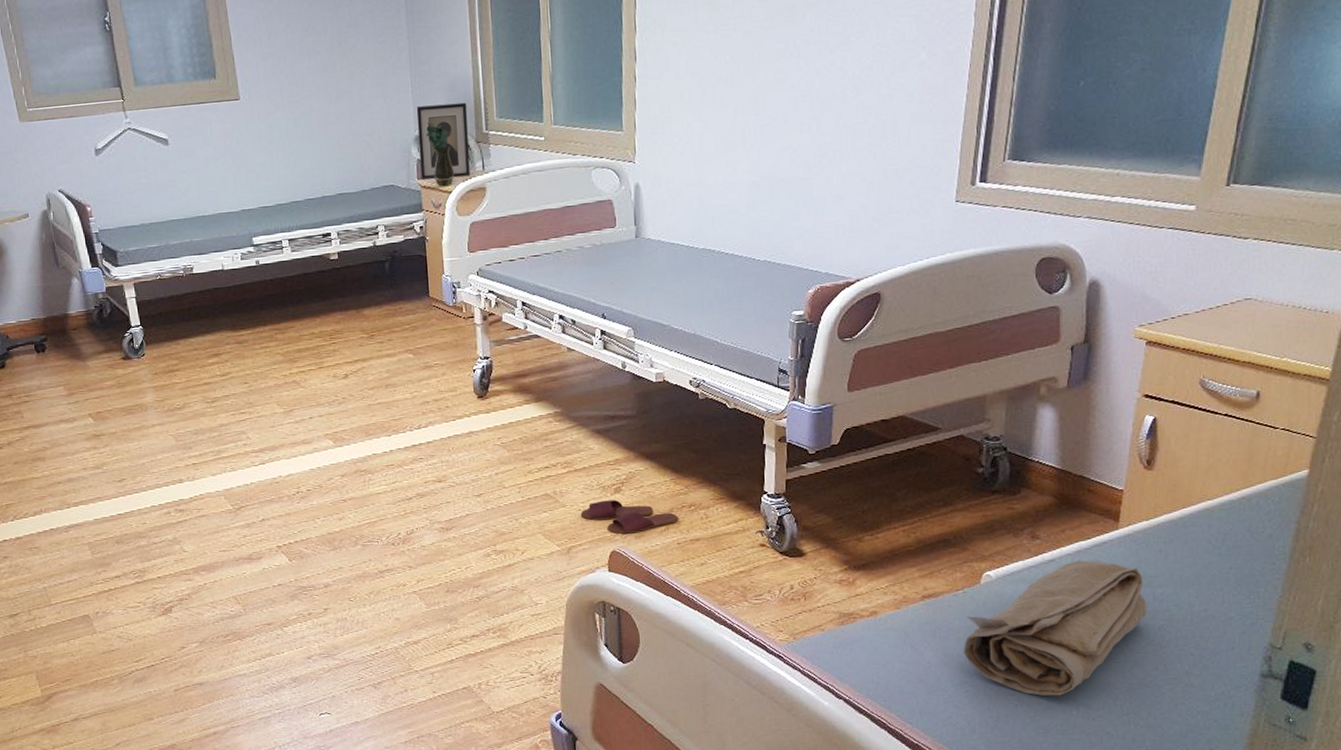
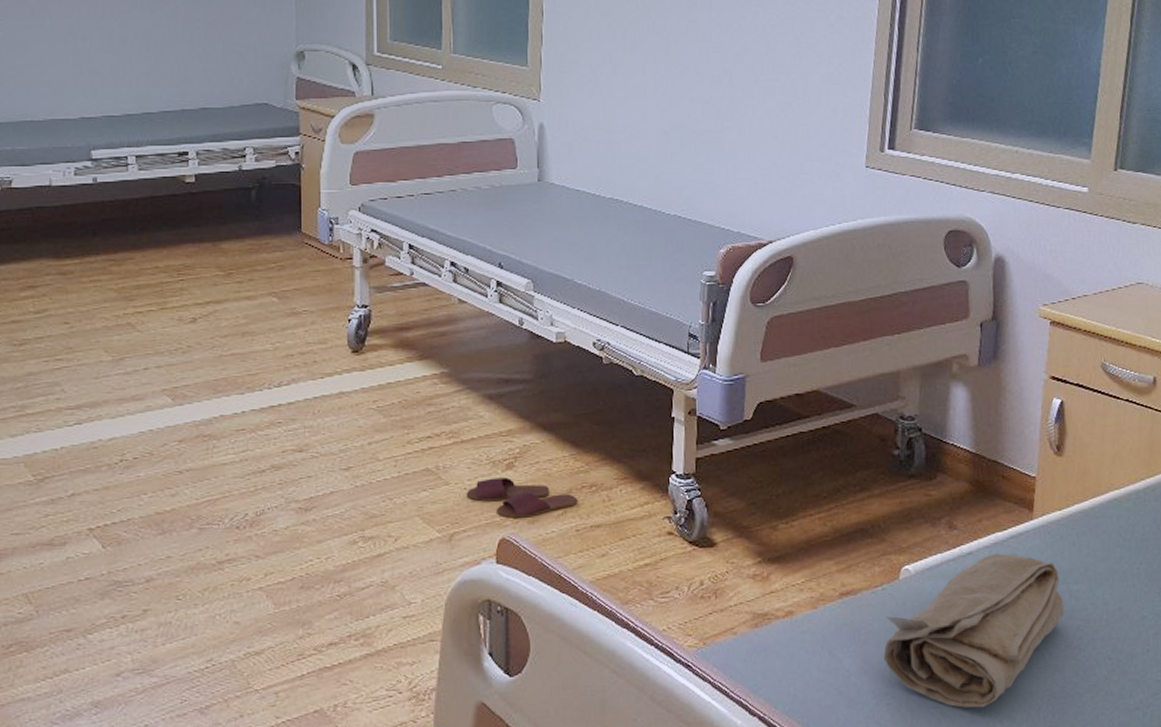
picture frame: present [416,102,471,180] -> none [299,20,358,101]
vase: present [425,123,455,187] -> none [308,39,340,110]

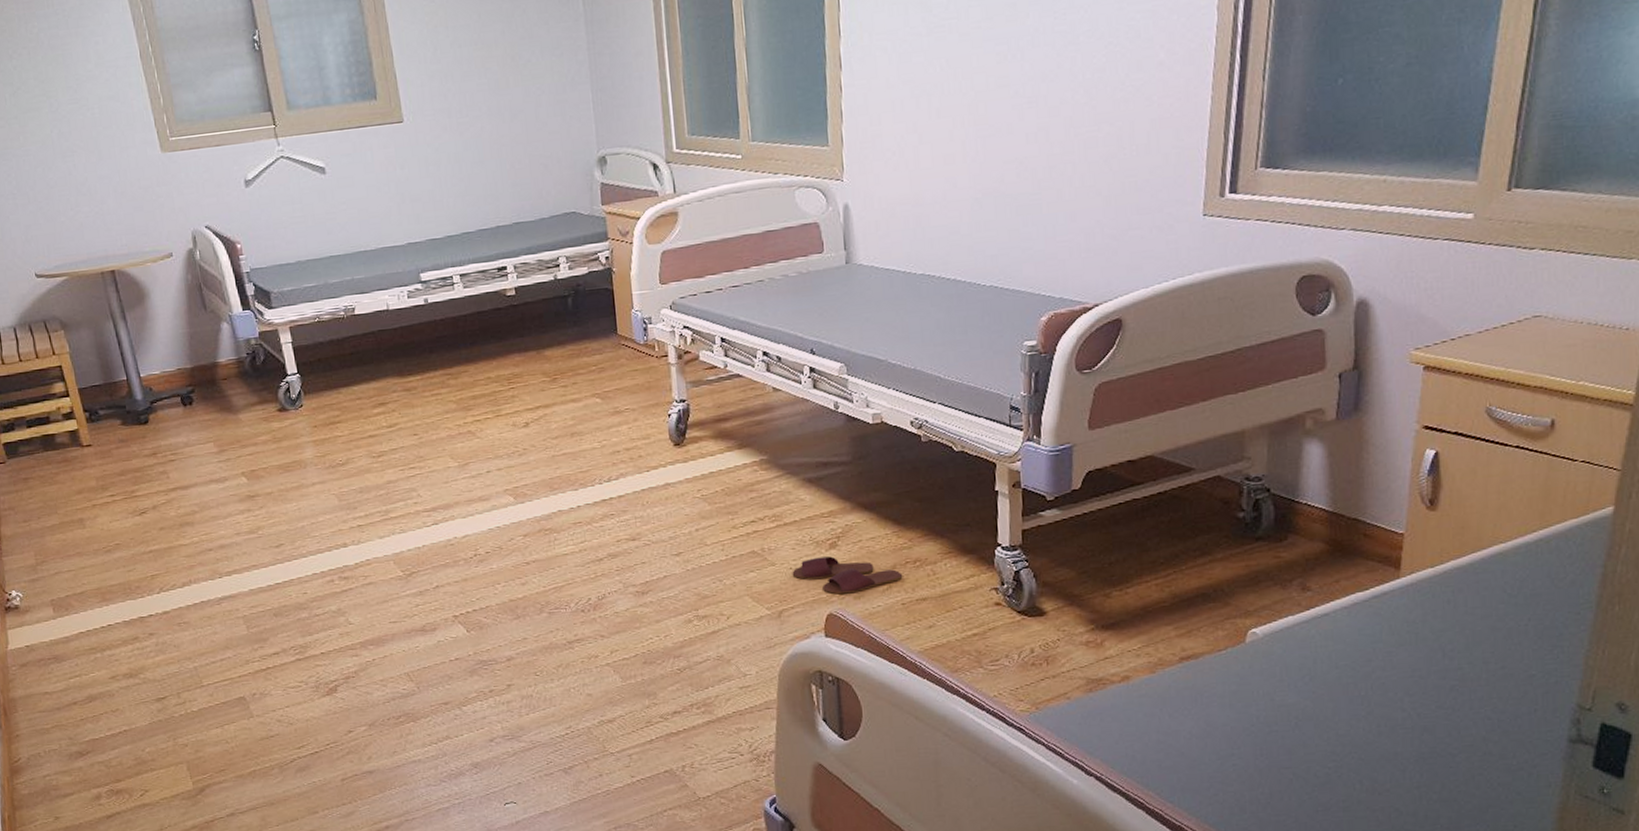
towel: present [883,553,1065,708] -> none [1228,613,1436,769]

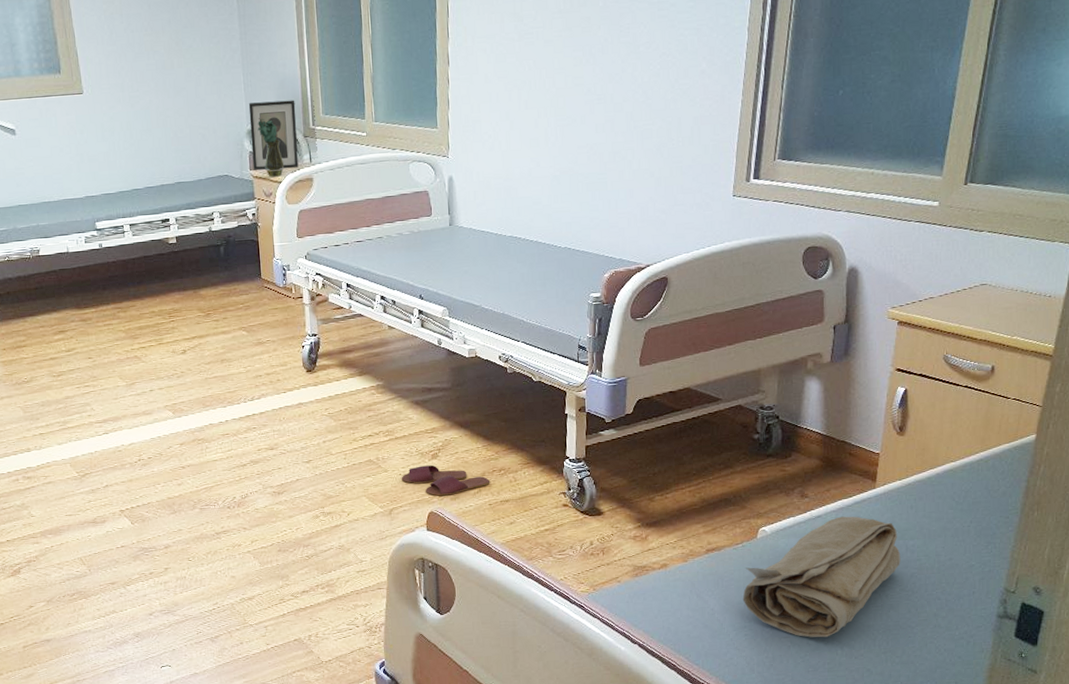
picture frame: none [598,119,660,205] -> present [248,100,299,170]
vase: none [609,142,643,213] -> present [257,118,285,177]
towel: none [1228,613,1436,769] -> present [742,516,901,638]

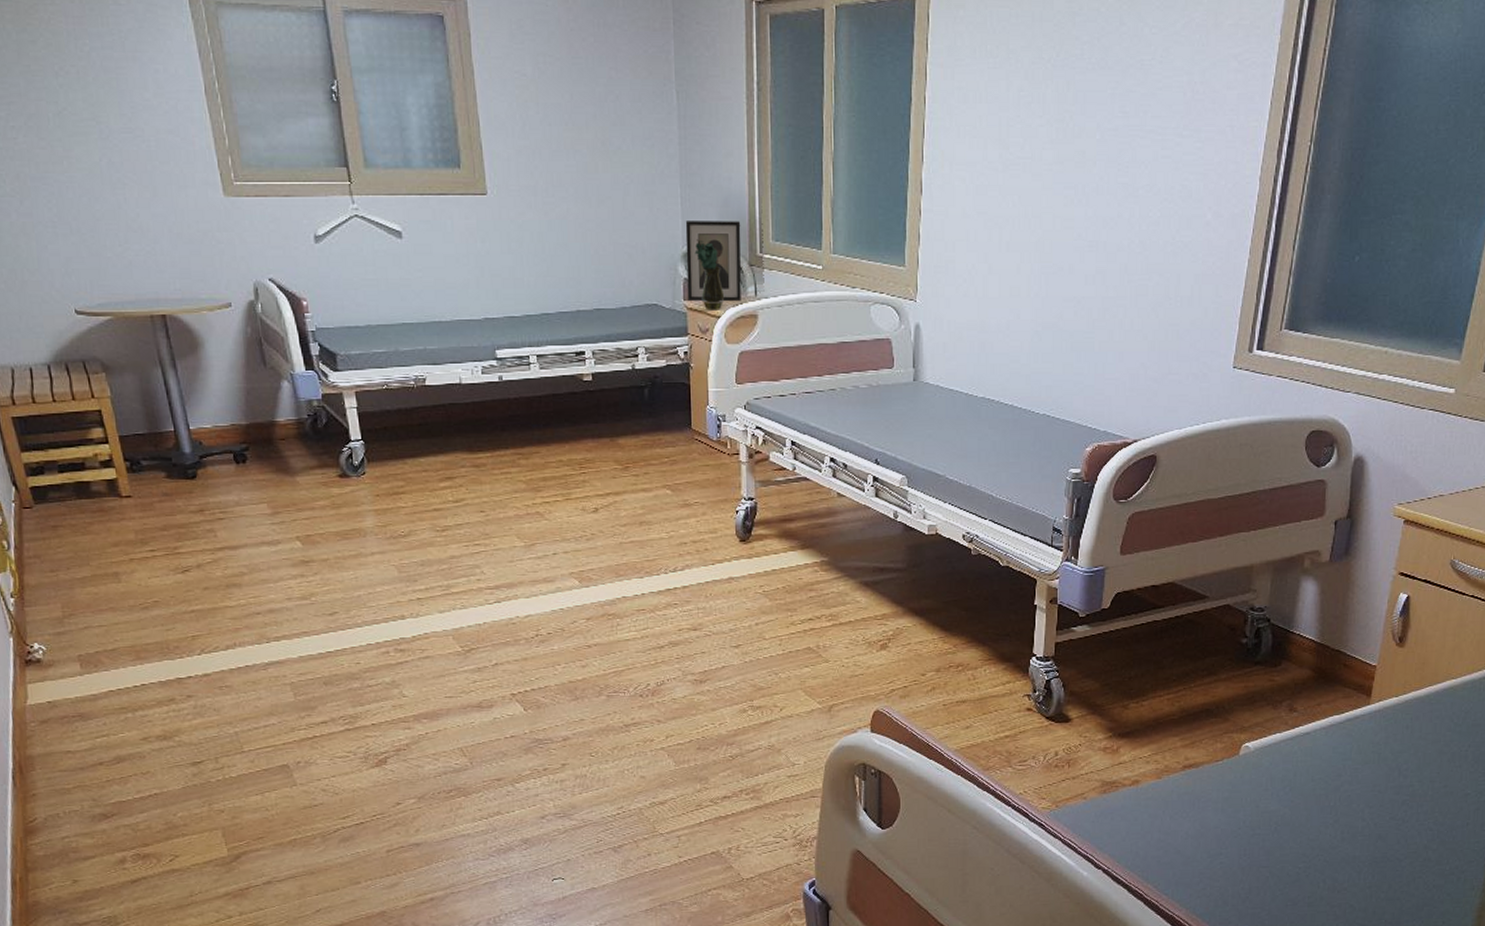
slippers: present [401,465,490,496] -> none [844,657,946,693]
towel: present [742,516,901,638] -> none [1220,734,1393,869]

